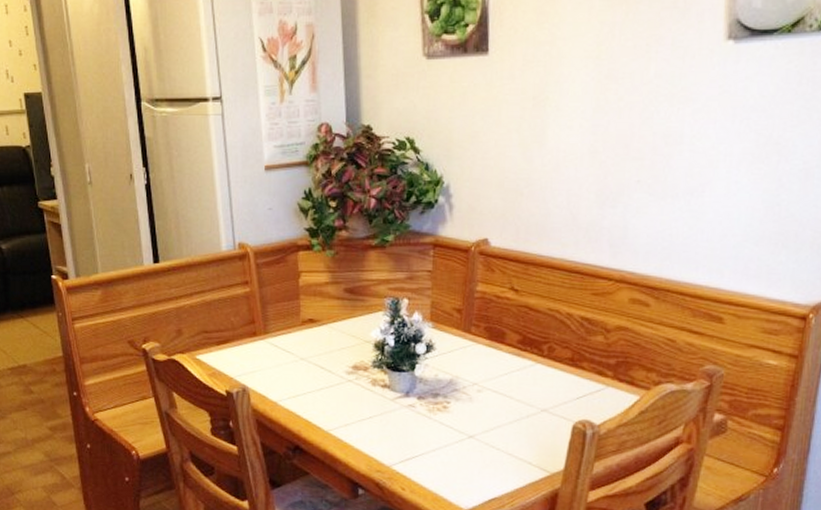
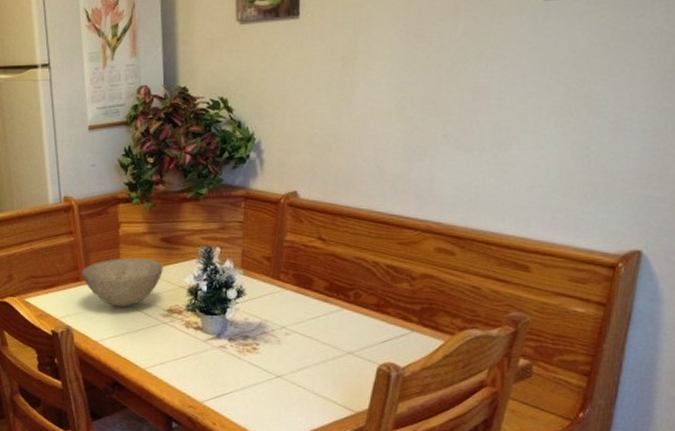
bowl: none [258,309,347,364] -> present [81,257,163,307]

